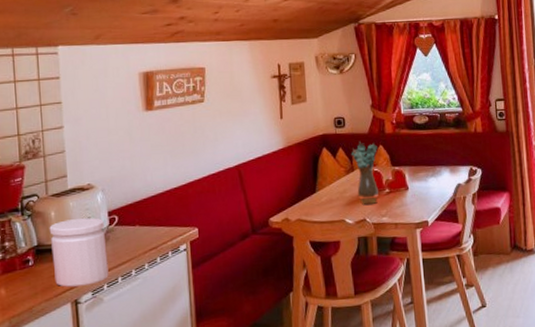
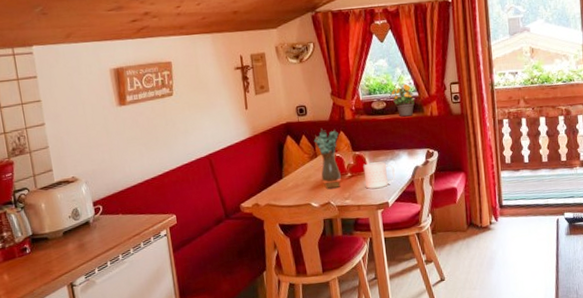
jar: present [49,218,109,288] -> none [41,208,99,272]
mug: none [402,178,436,207] -> present [363,161,395,189]
flowerpot: none [434,98,458,133] -> present [391,83,415,117]

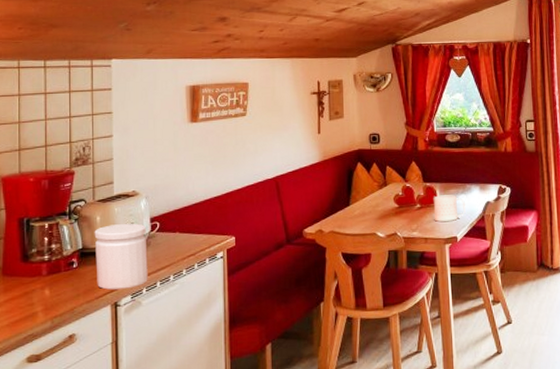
jar: none [41,208,99,272] -> present [94,223,148,291]
vase: present [313,129,342,189] -> none [384,158,411,219]
flowerpot: present [391,83,415,117] -> none [466,118,489,151]

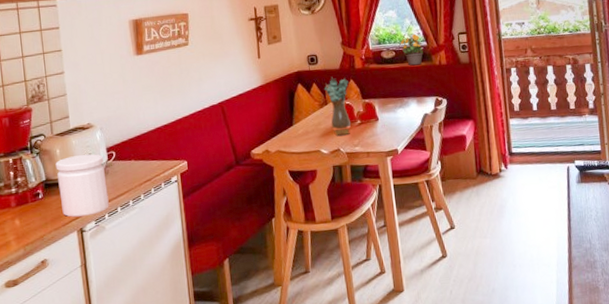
vase: none [384,158,411,219] -> present [324,77,352,136]
mug: present [433,195,466,222] -> none [372,109,405,136]
flowerpot: none [466,118,489,151] -> present [400,33,423,66]

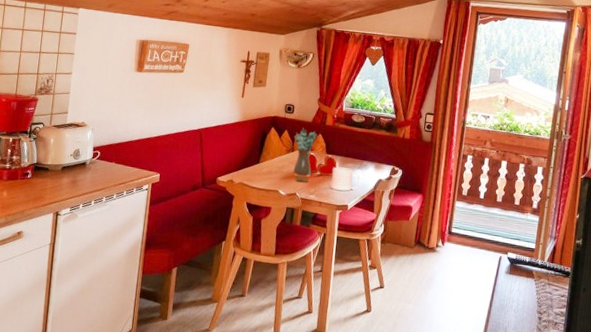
jar: present [55,154,109,218] -> none [44,147,89,203]
mug: none [372,109,405,136] -> present [331,167,360,192]
flowerpot: present [400,33,423,66] -> none [372,105,391,134]

